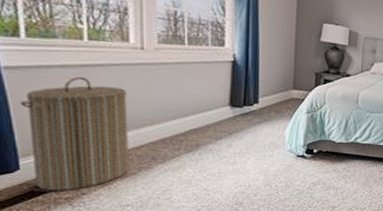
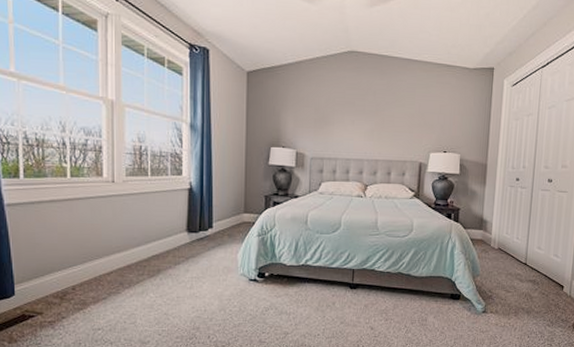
laundry hamper: present [20,76,130,191] -> none [17,210,101,315]

